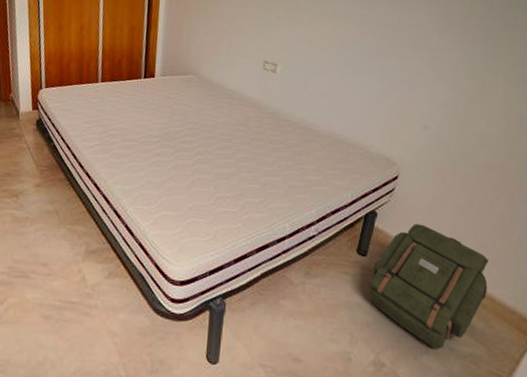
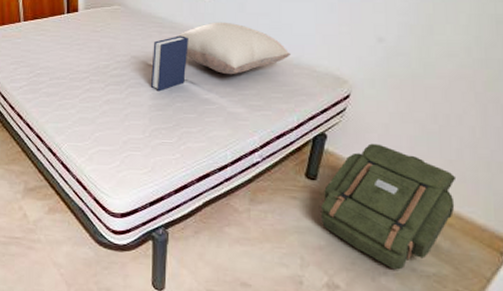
hardback book: none [219,108,256,161] -> present [151,35,188,92]
pillow: none [245,98,347,150] -> present [176,22,290,75]

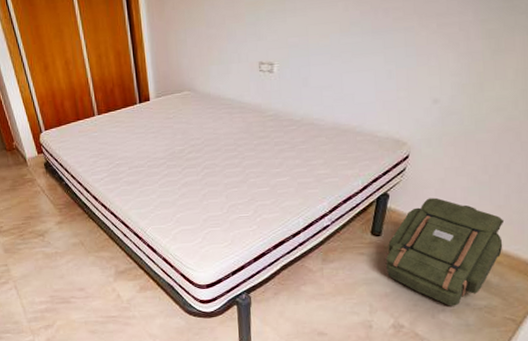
hardback book: present [151,35,188,92] -> none [224,114,258,170]
pillow: present [176,22,290,75] -> none [246,97,353,148]

